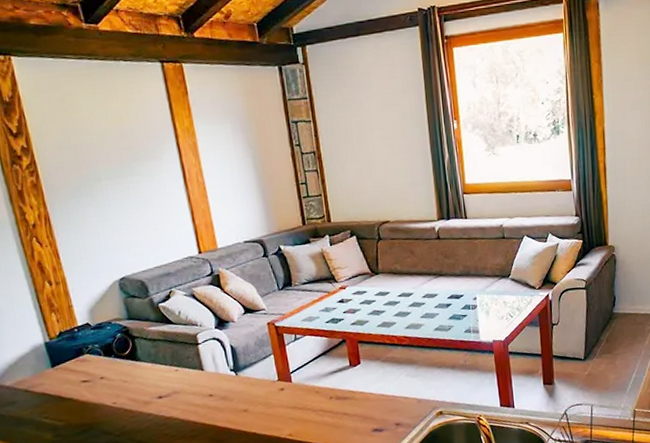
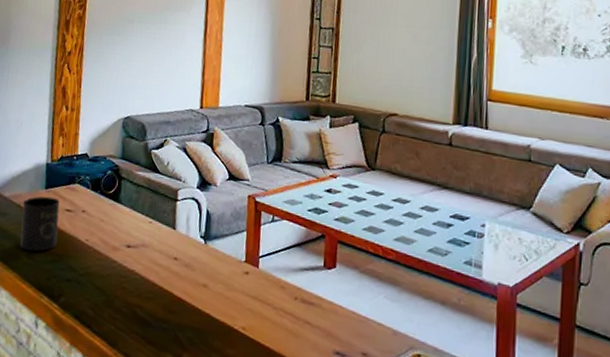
mug: none [30,373,83,430] -> present [20,196,60,252]

